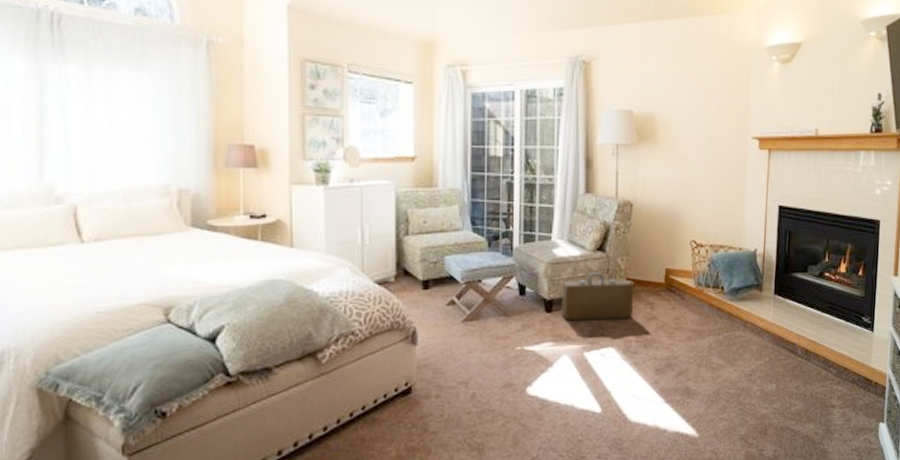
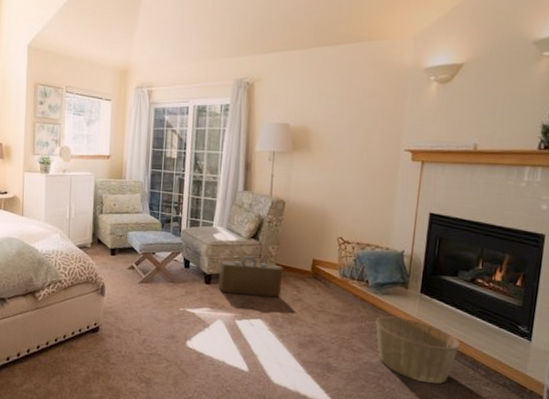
basket: none [733,324,813,393] -> present [375,316,461,384]

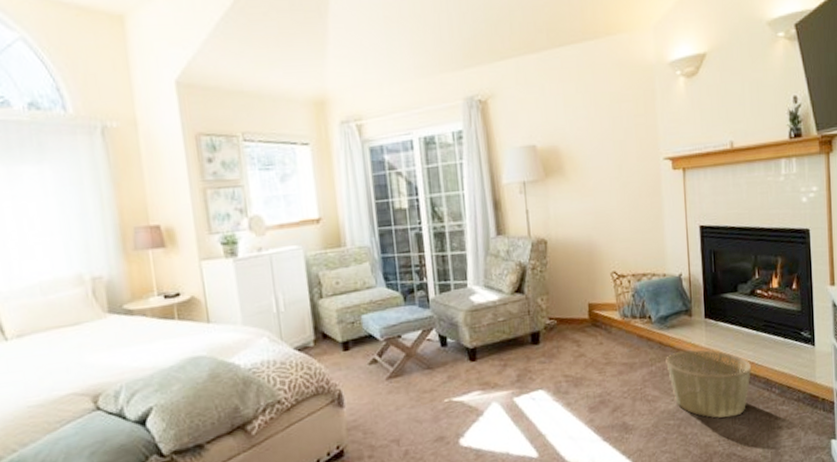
suitcase: present [218,256,282,298] -> none [484,315,559,368]

